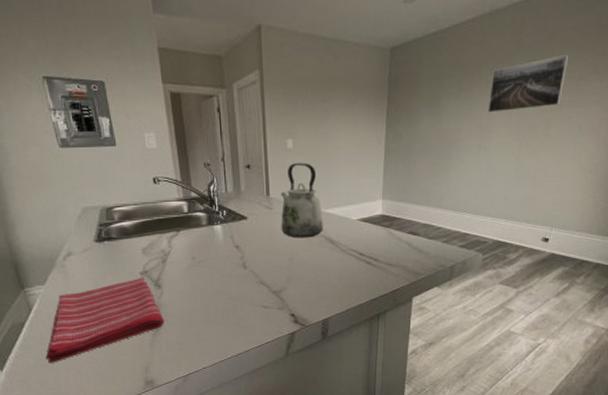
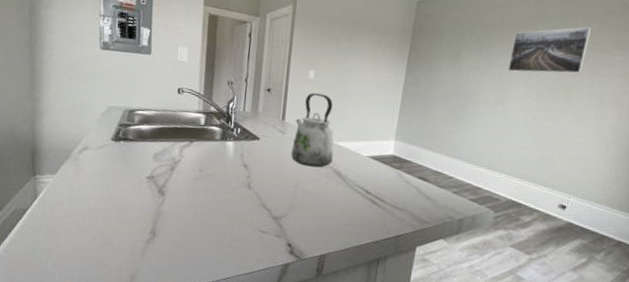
dish towel: present [45,278,164,363] -> none [37,182,161,256]

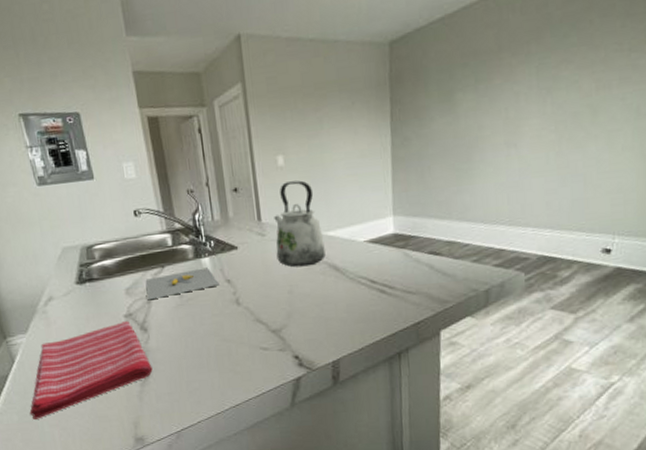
dish towel: none [37,182,161,256] -> present [29,321,153,420]
banana: none [171,149,237,168] -> present [146,267,219,301]
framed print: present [507,26,592,74] -> none [514,23,614,103]

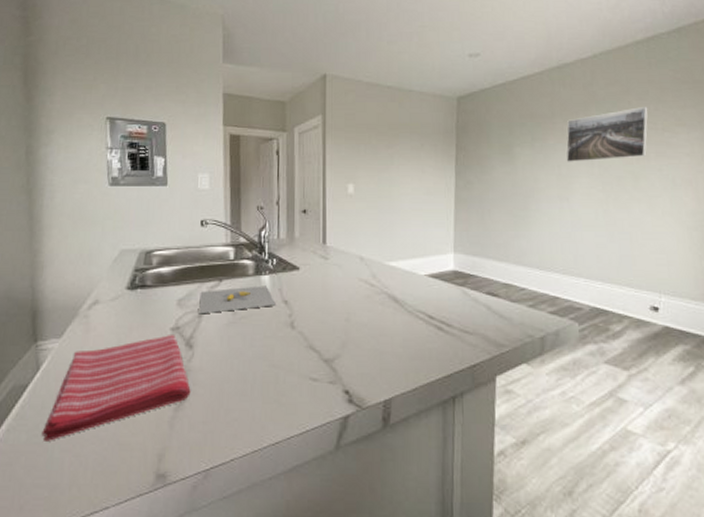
kettle: present [274,180,326,268] -> none [337,209,386,295]
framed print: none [514,23,614,103] -> present [566,106,648,162]

